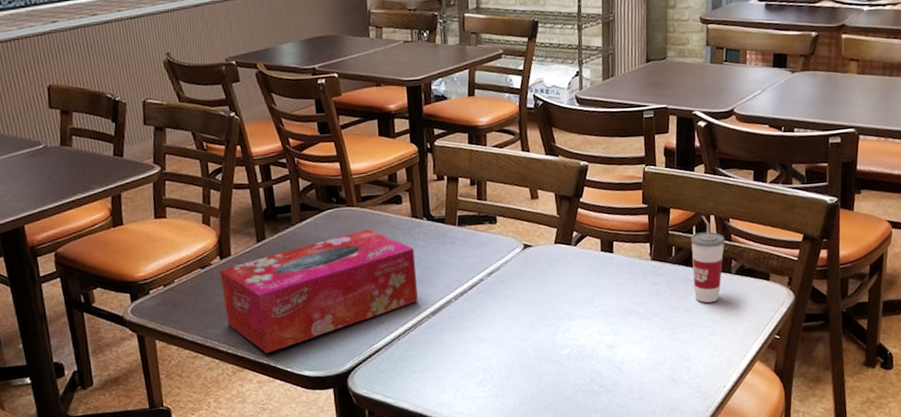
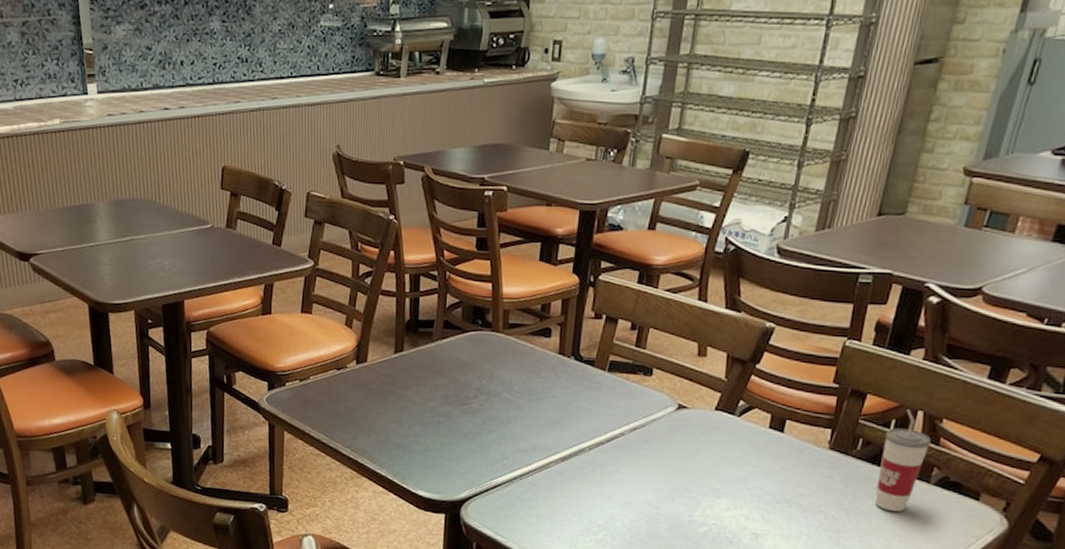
tissue box: present [220,228,418,354] -> none [353,357,555,466]

